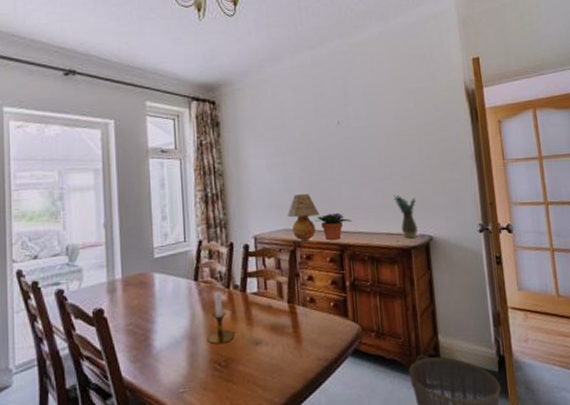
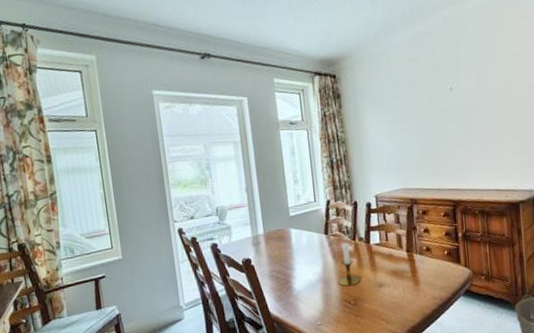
table lamp: present [288,194,320,242] -> none [405,156,434,199]
potted flower: present [313,213,353,241] -> none [428,173,465,197]
vase: present [394,195,419,239] -> none [504,154,527,194]

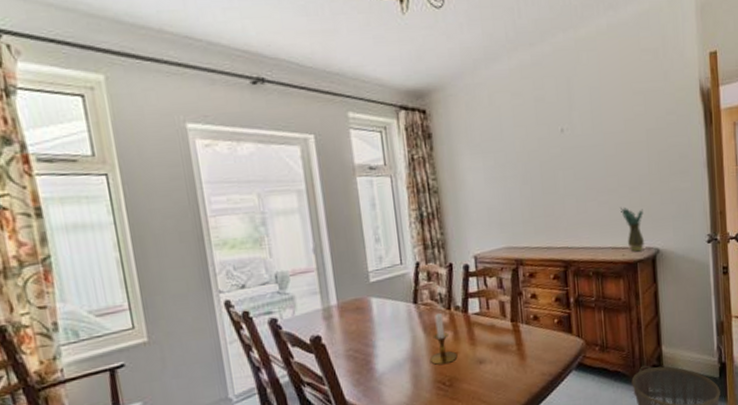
vase: none [504,154,527,194] -> present [620,207,645,252]

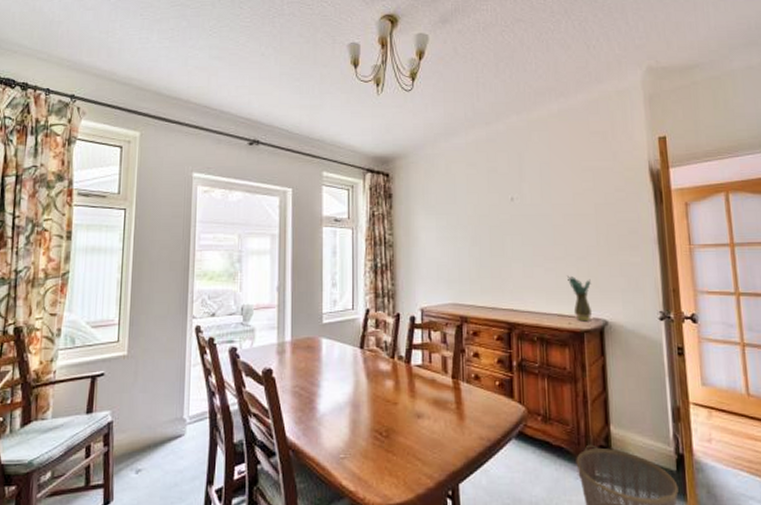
candlestick: present [429,313,458,365] -> none [369,361,397,413]

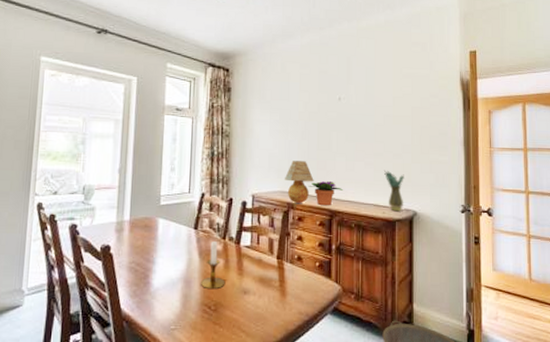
candlestick: none [369,361,397,413] -> present [200,242,225,288]
table lamp: none [456,269,488,317] -> present [285,161,314,204]
potted flower: none [482,291,523,318] -> present [308,181,344,206]

